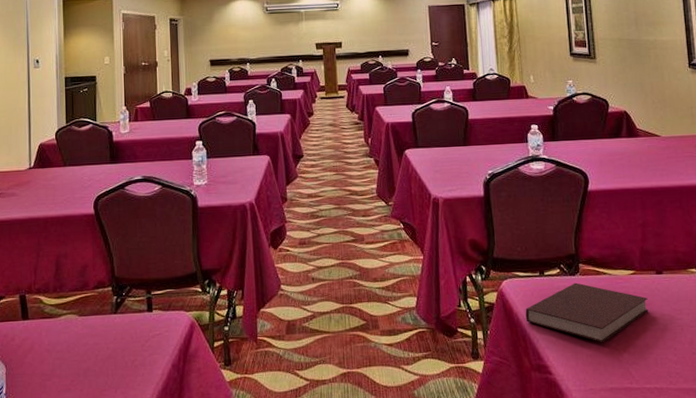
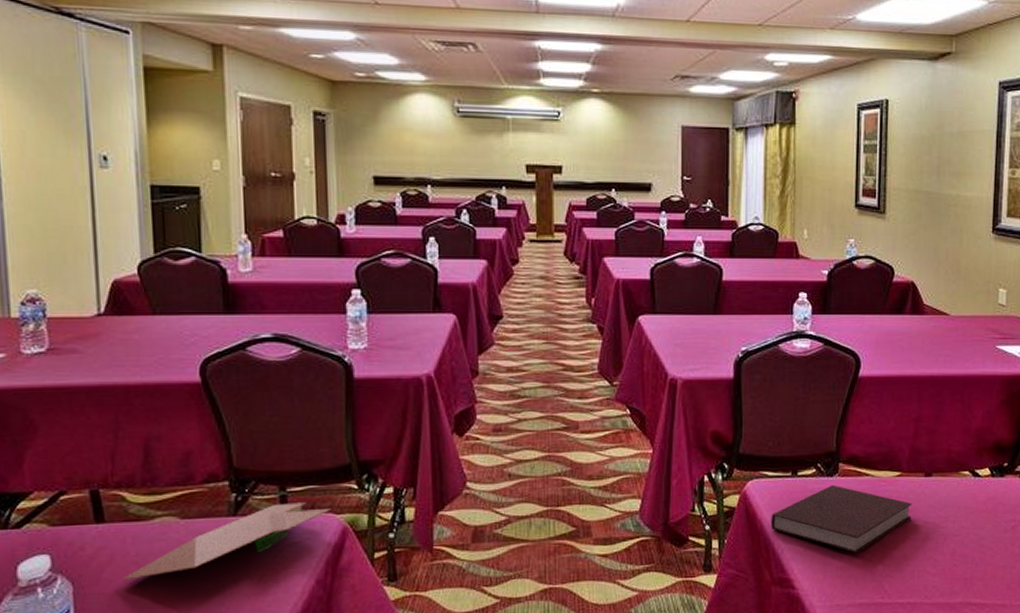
paper sheet: none [38,303,183,365] -> present [121,502,332,581]

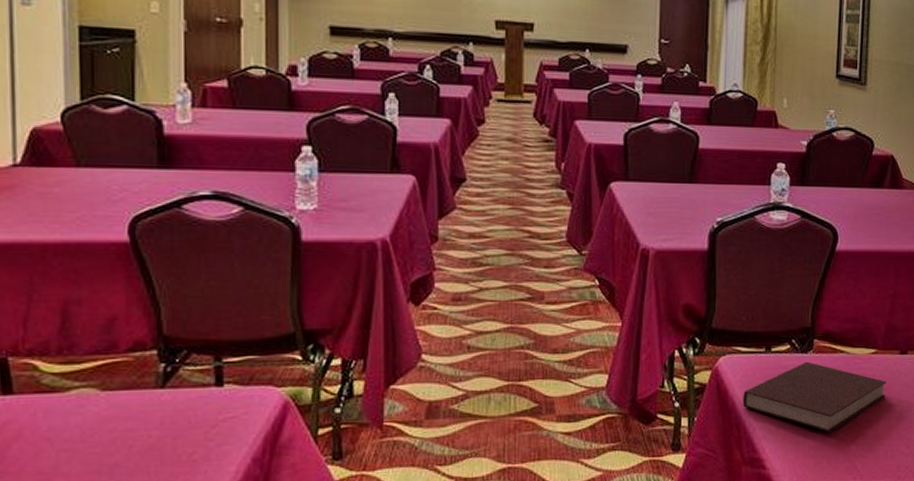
paper sheet: present [121,502,332,581] -> none [29,374,272,459]

